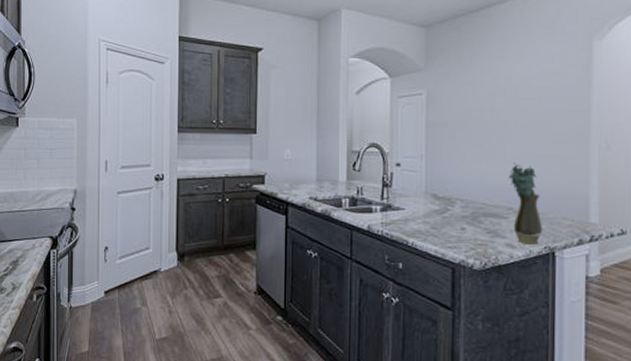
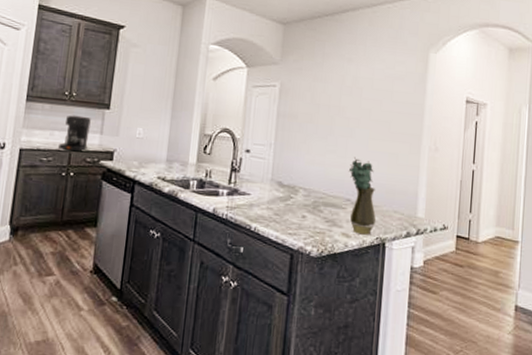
coffee maker: none [212,142,240,178] -> present [58,115,91,152]

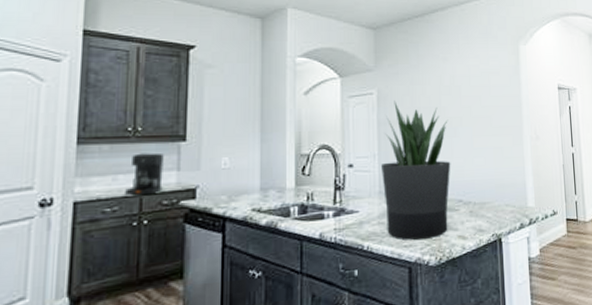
planter: none [274,95,346,231] -> present [381,100,451,240]
vase: present [348,157,377,235] -> none [456,156,490,234]

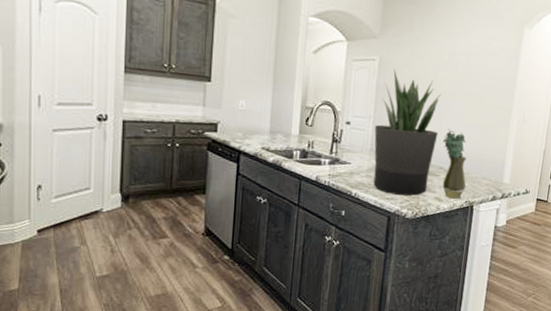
coffee maker: present [125,153,164,196] -> none [162,87,193,124]
vase: none [456,156,490,234] -> present [442,129,467,199]

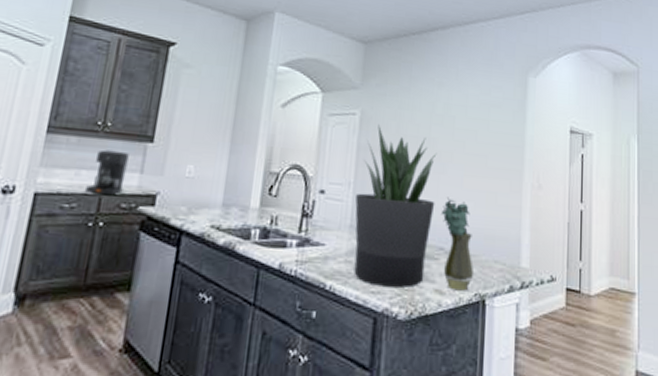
coffee maker: none [162,87,193,124] -> present [85,149,129,196]

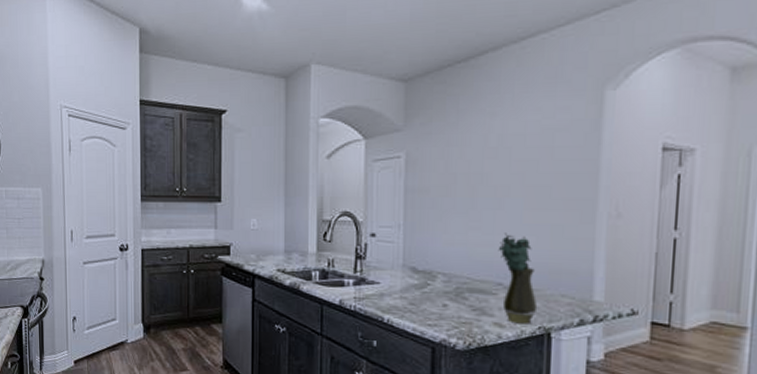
coffee maker: present [85,149,129,196] -> none [177,211,204,249]
planter: present [354,124,437,288] -> none [406,165,492,321]

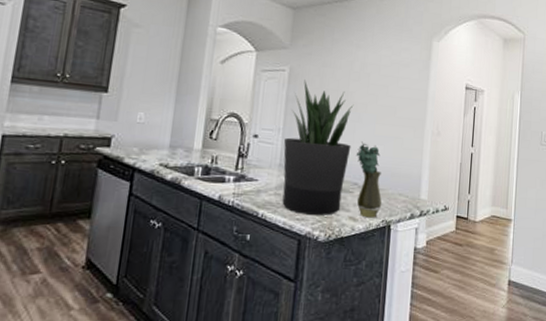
planter: none [406,165,492,321] -> present [282,79,354,215]

